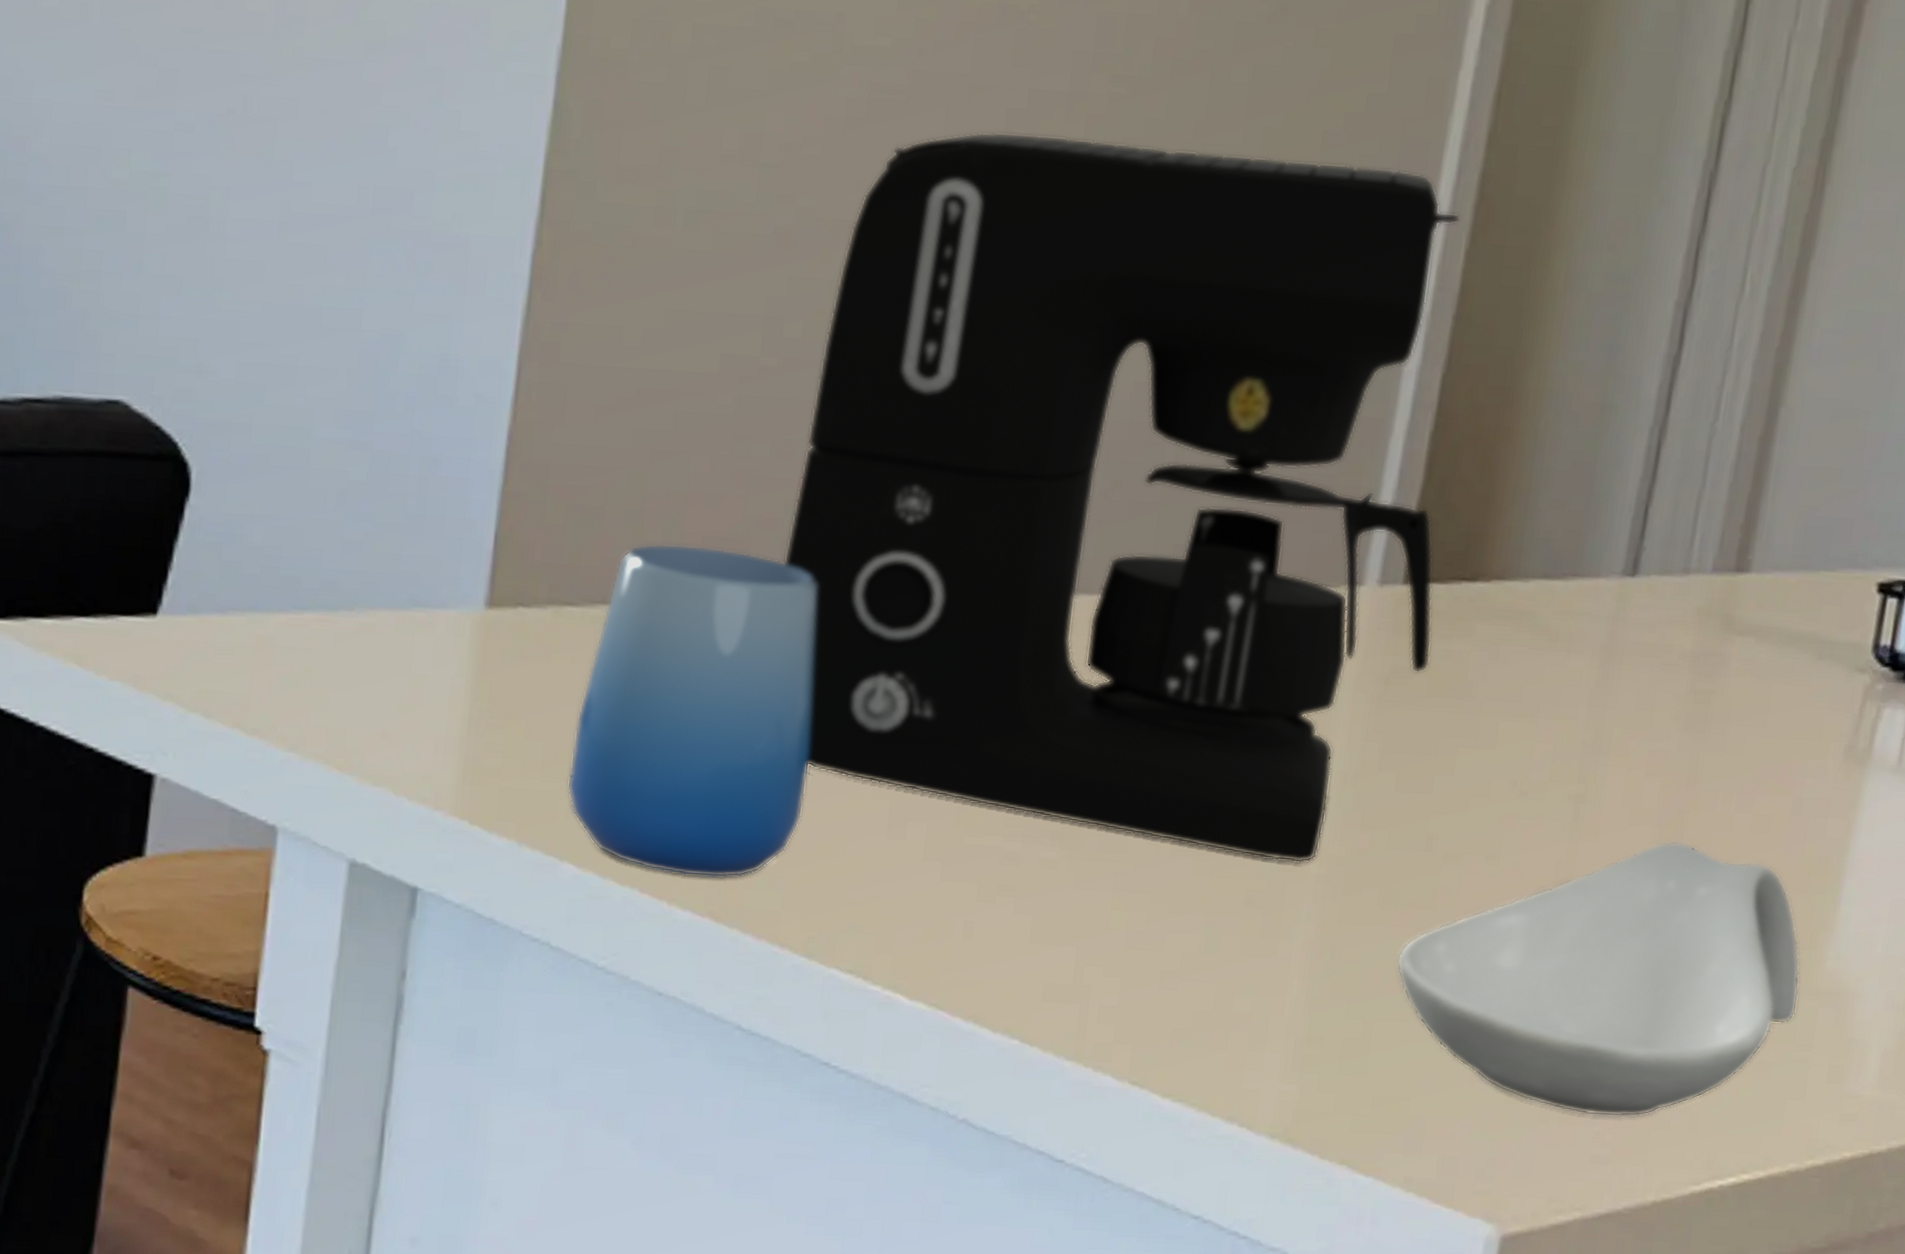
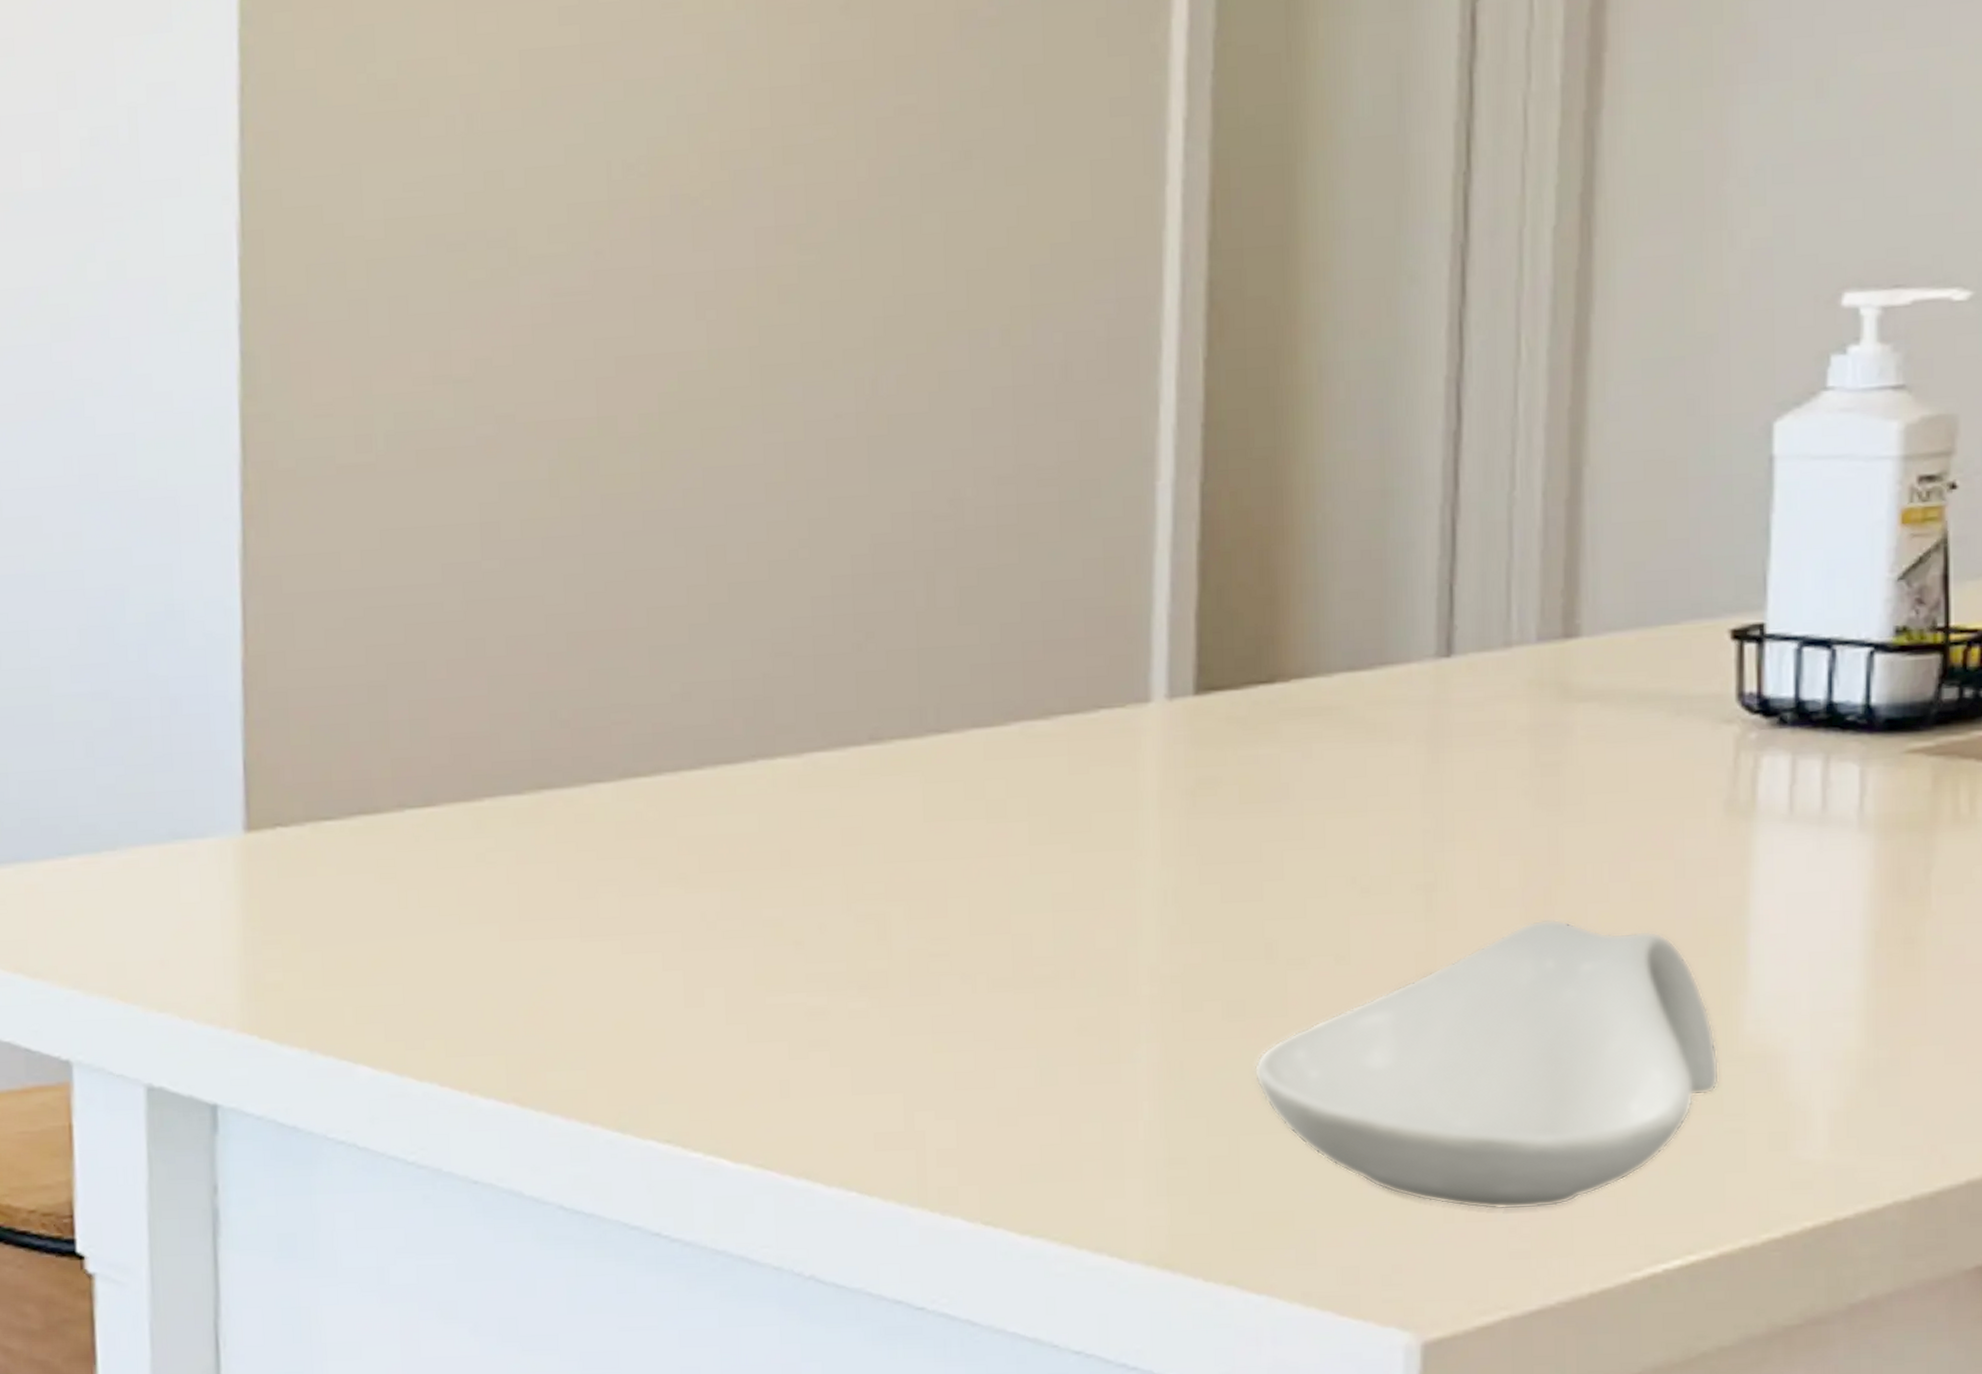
cup: present [566,543,818,878] -> none [350,747,595,1066]
coffee maker: present [784,132,1461,864] -> none [536,291,1238,986]

